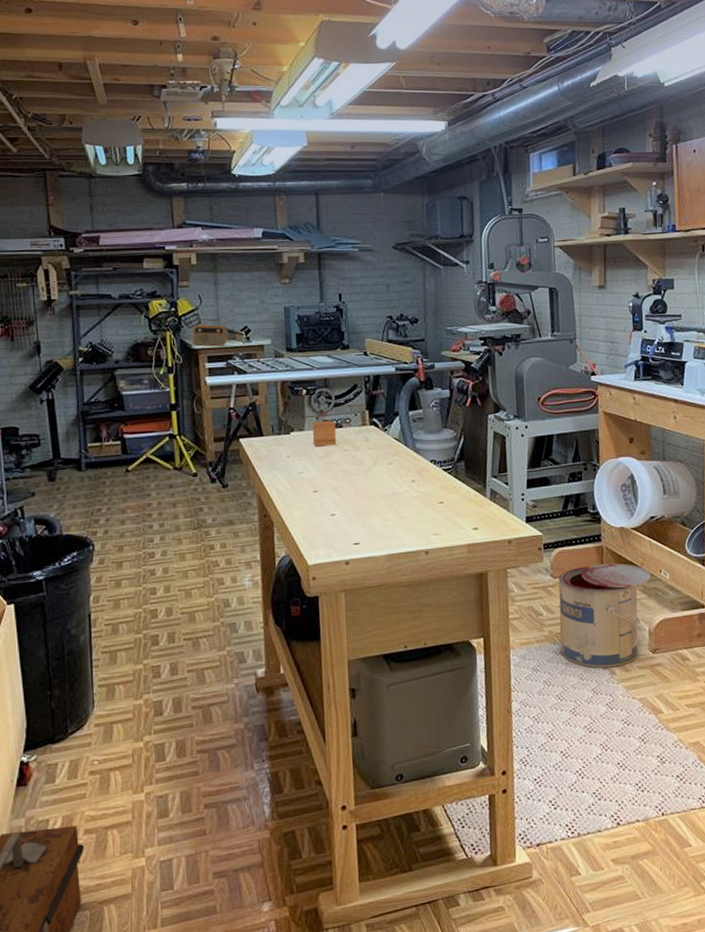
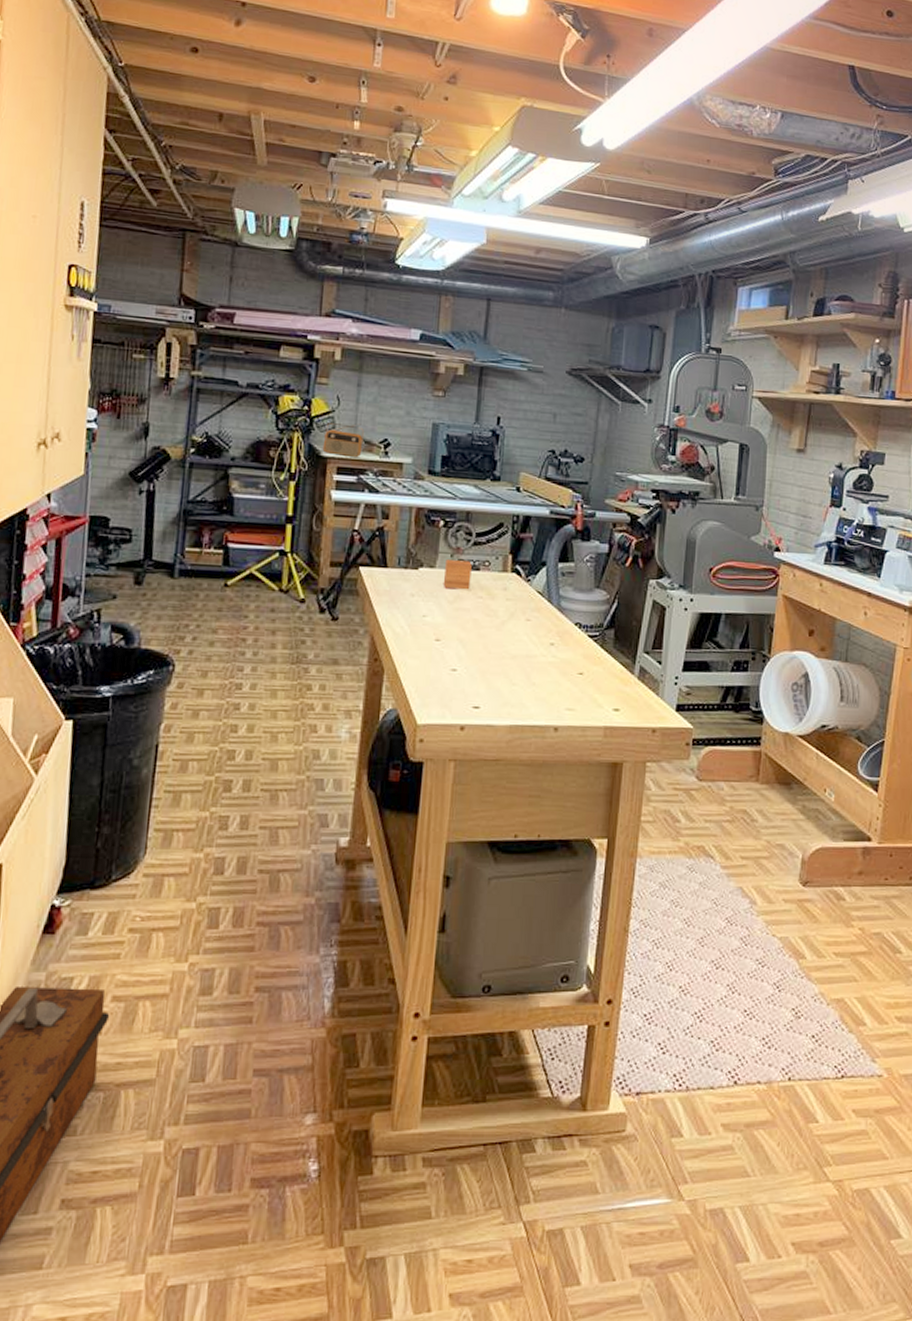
paint can: present [558,563,652,669] -> none [695,772,814,896]

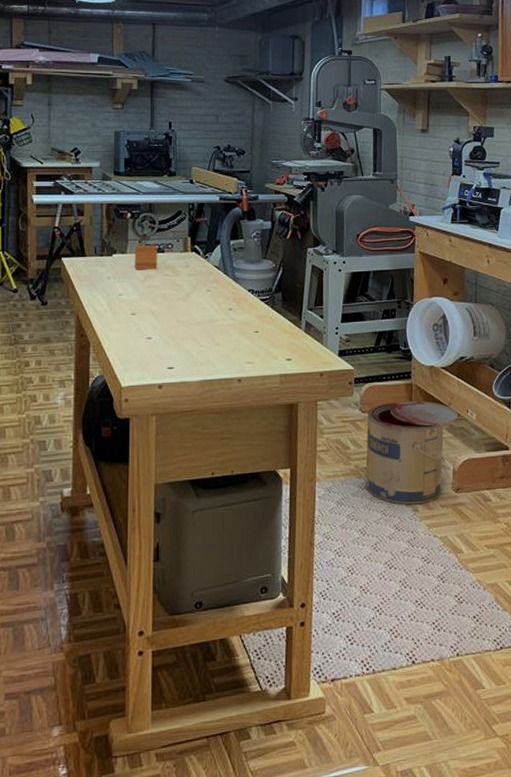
radio: present [322,423,364,458] -> none [22,137,57,166]
paint can: none [695,772,814,896] -> present [365,401,458,505]

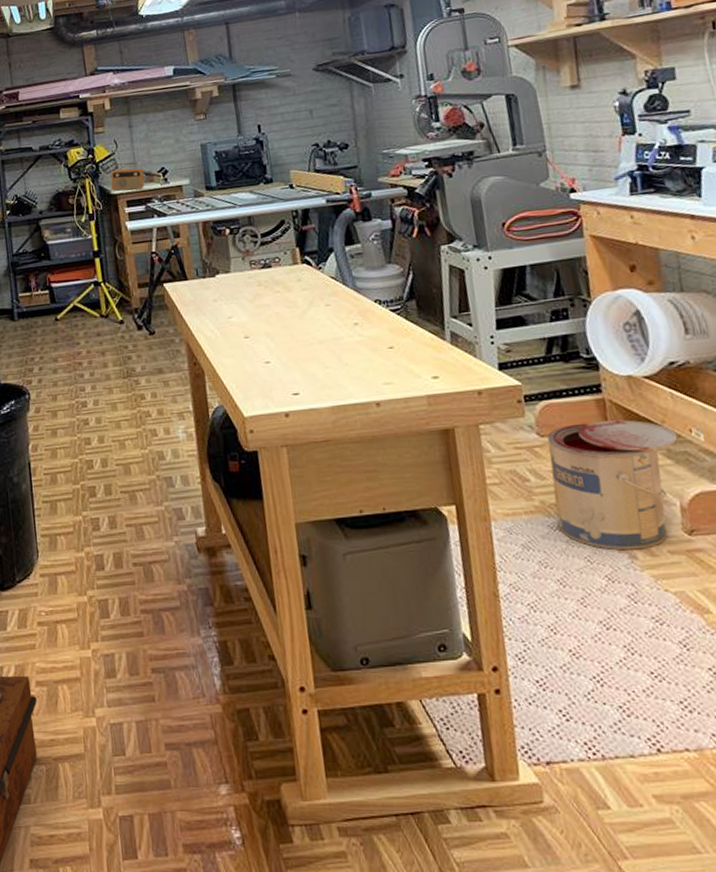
radio: none [22,137,57,166] -> present [109,159,144,191]
wooden block: present [134,245,158,270] -> none [238,261,266,290]

